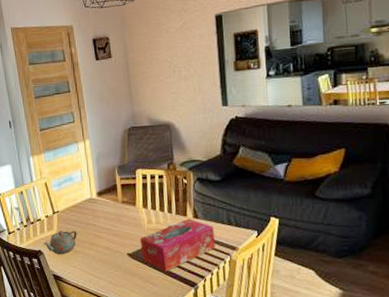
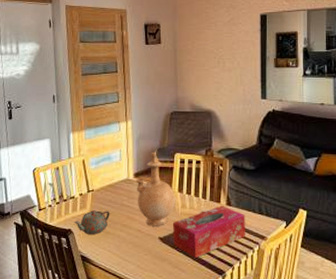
vase: none [99,169,141,243] -> present [136,152,175,226]

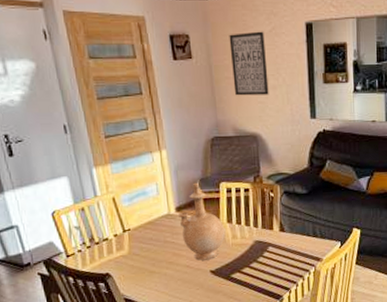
teapot: present [73,209,110,235] -> none [111,249,153,277]
tissue box: present [173,205,245,258] -> none [224,232,301,286]
wall art: none [193,21,224,76] -> present [229,31,269,96]

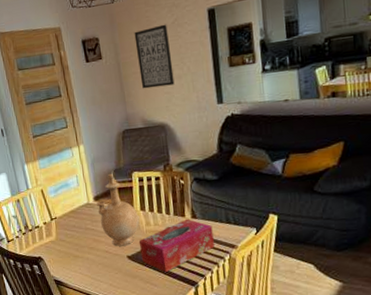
tissue box: none [224,232,301,286] -> present [139,218,214,272]

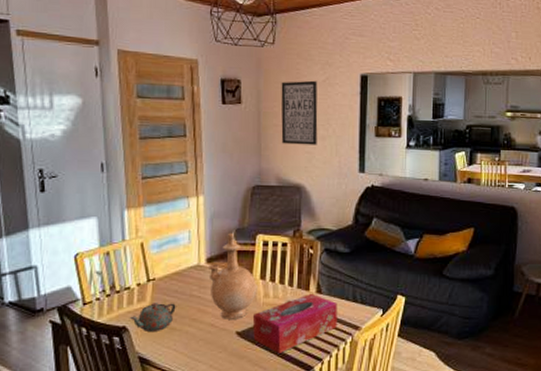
teapot: none [42,236,76,261] -> present [129,302,176,333]

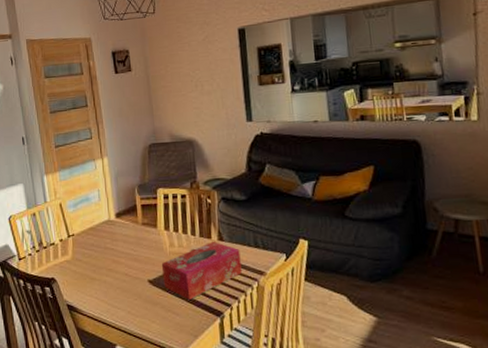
teapot: present [129,302,176,333] -> none [56,255,94,283]
vase: present [209,232,256,319] -> none [118,188,162,269]
wall art: present [281,80,318,145] -> none [165,40,204,103]

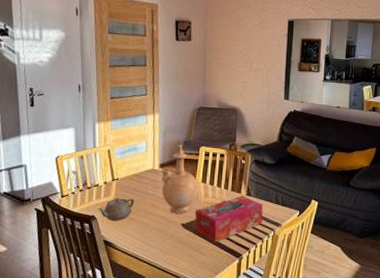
teapot: none [56,255,94,283] -> present [97,197,134,221]
vase: none [118,188,162,269] -> present [161,144,198,214]

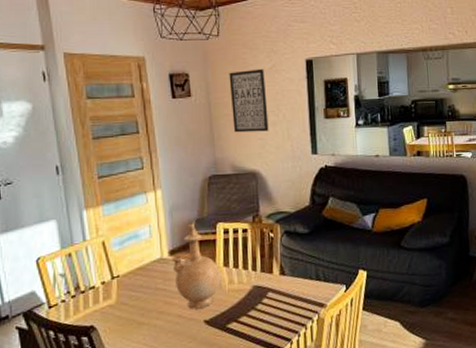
teapot: present [97,197,134,221] -> none [96,298,142,330]
tissue box: present [195,195,263,242] -> none [220,275,303,338]
wall art: none [222,23,253,76] -> present [229,68,269,133]

